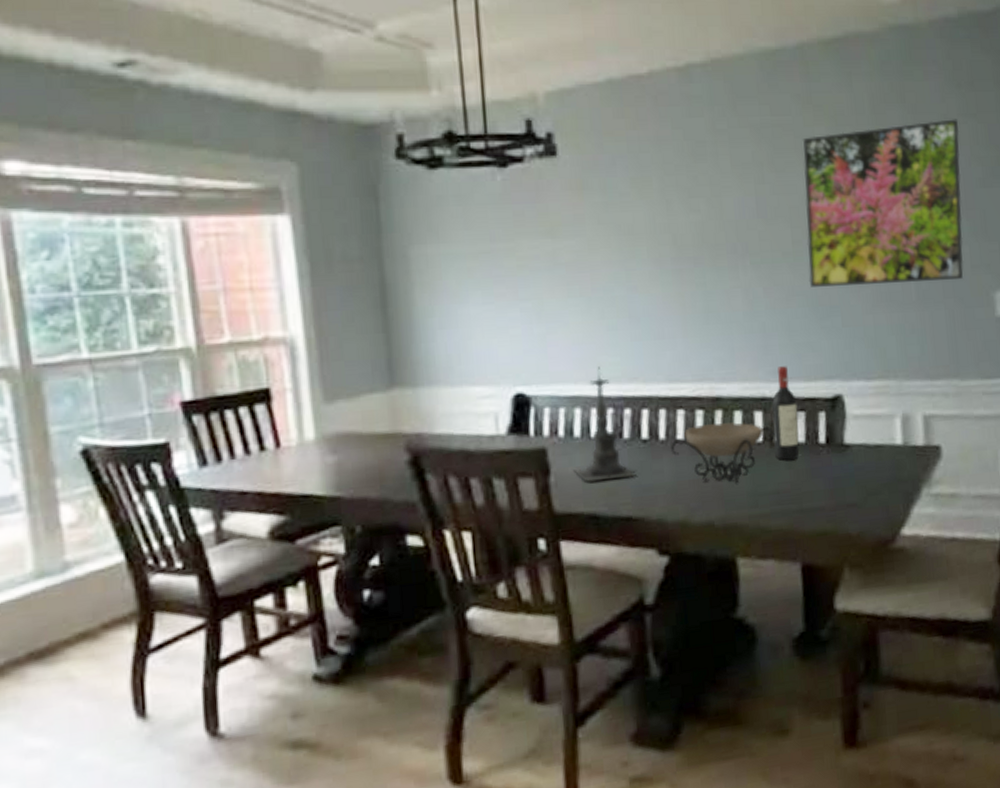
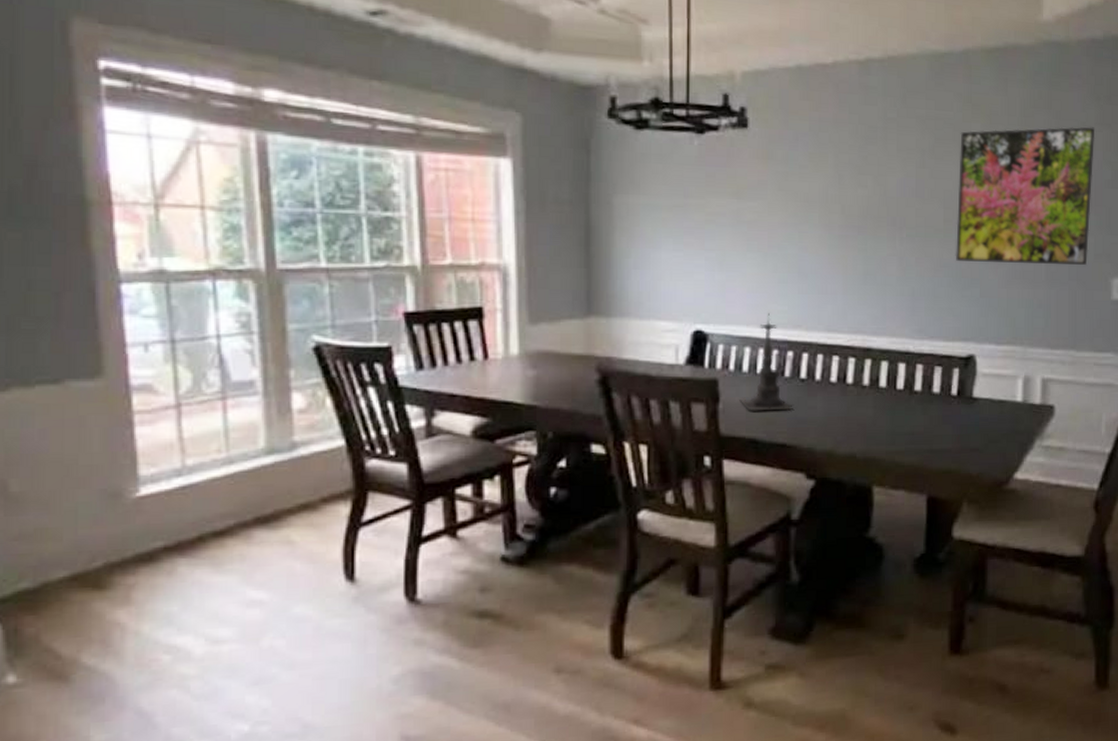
decorative bowl: present [671,422,775,483] -> none [825,370,914,422]
wine bottle: present [772,366,800,461] -> none [913,326,936,407]

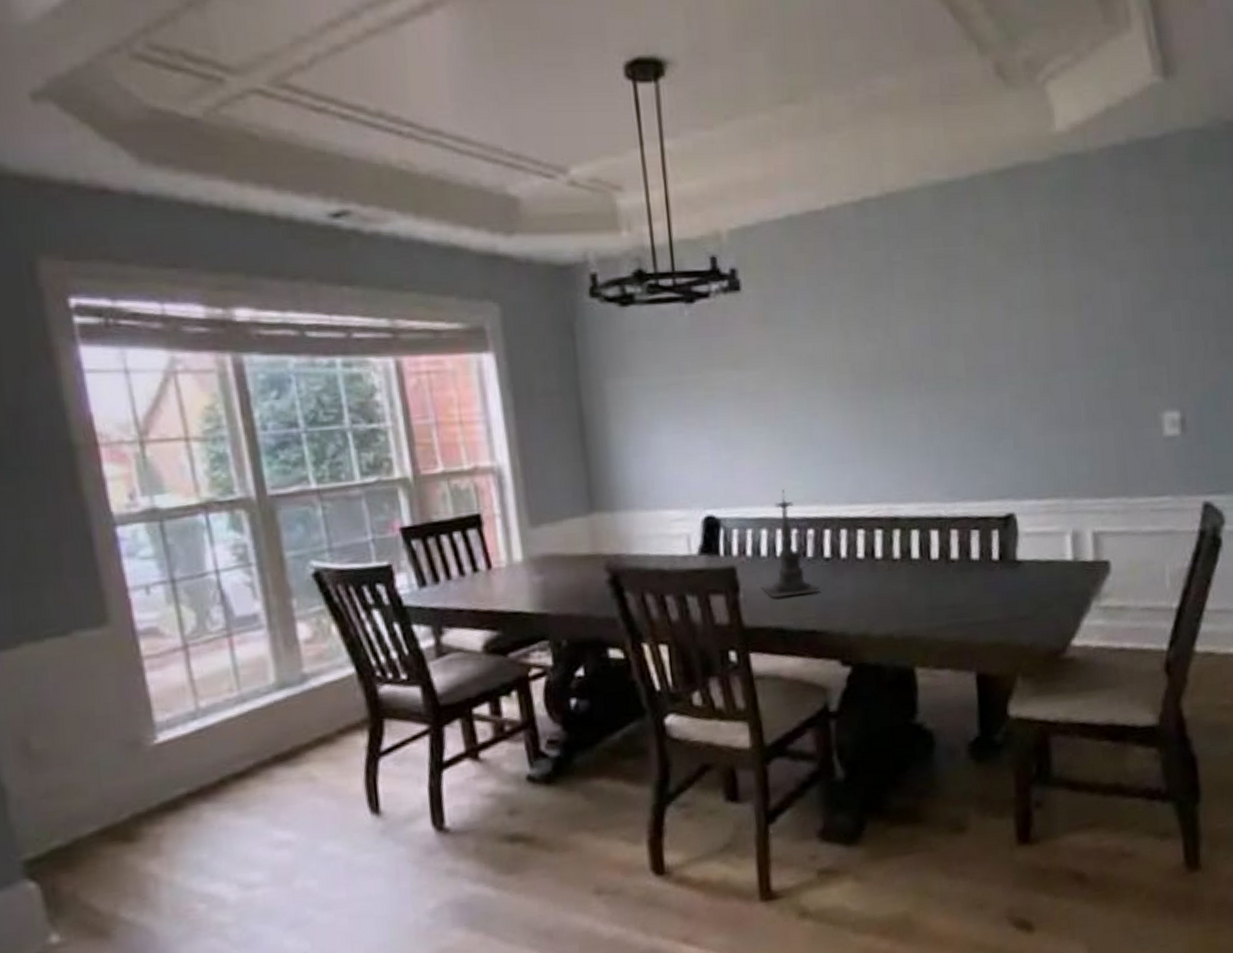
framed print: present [955,127,1095,265] -> none [974,245,1132,411]

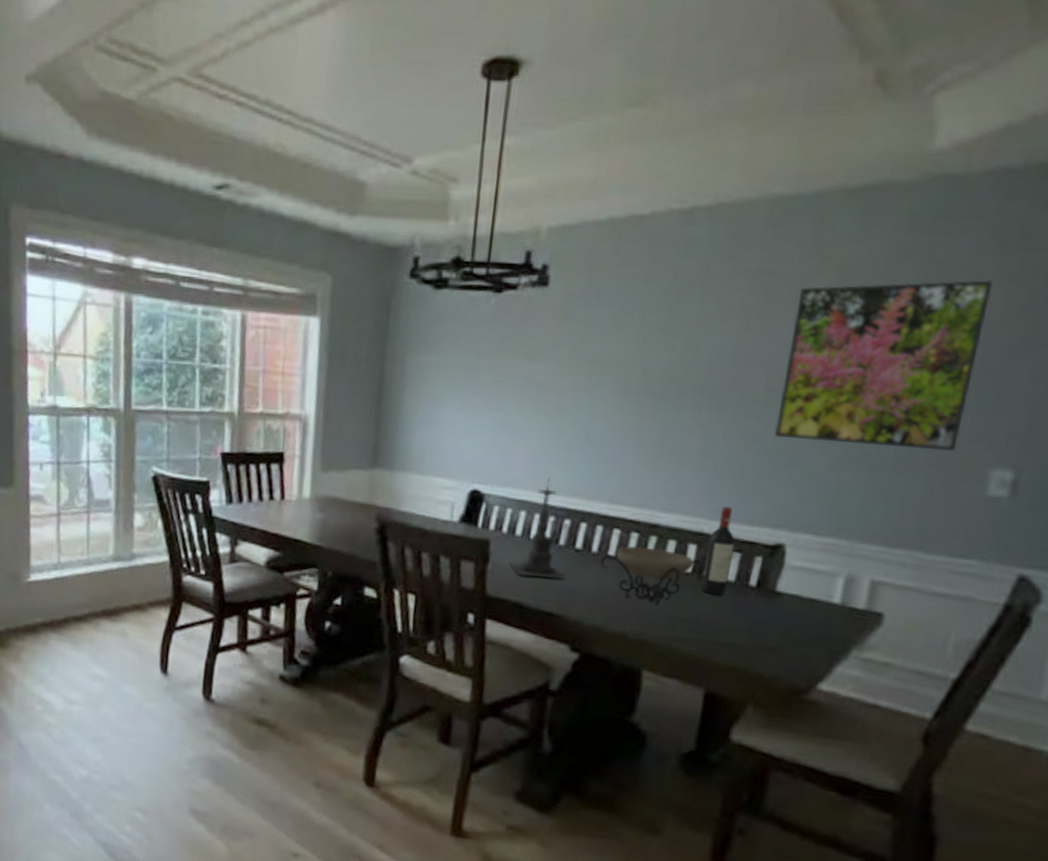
decorative bowl: none [852,540,950,598] -> present [600,546,705,604]
wine bottle: none [947,487,974,576] -> present [701,507,735,595]
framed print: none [974,245,1132,411] -> present [774,280,994,451]

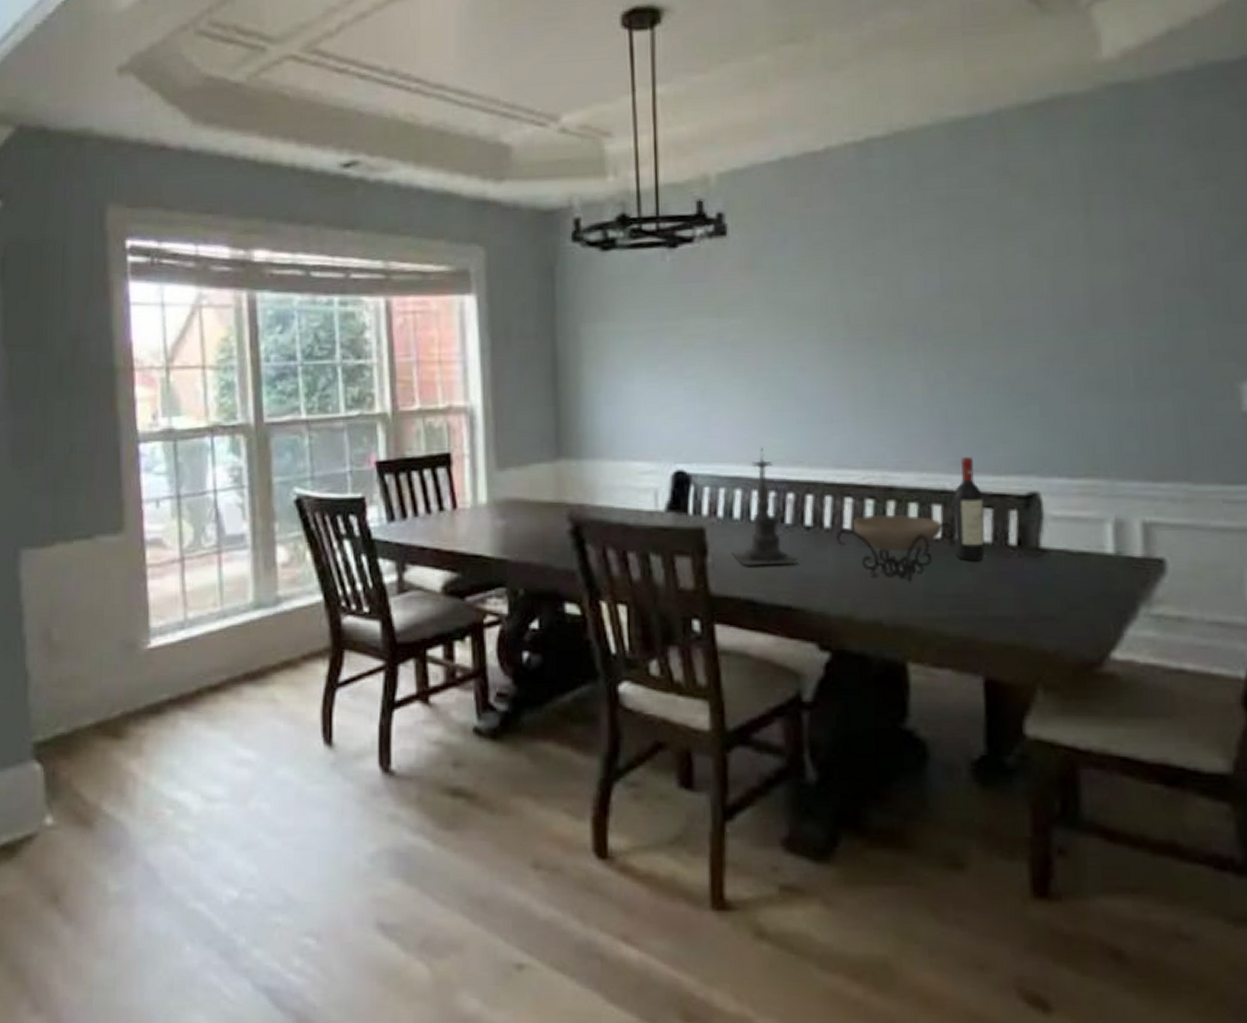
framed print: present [774,280,994,451] -> none [996,184,1199,372]

